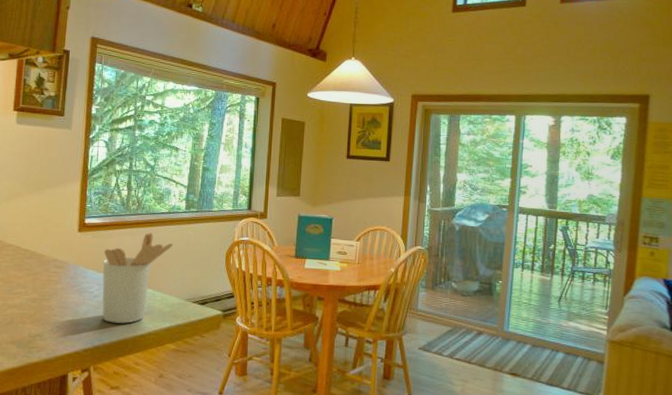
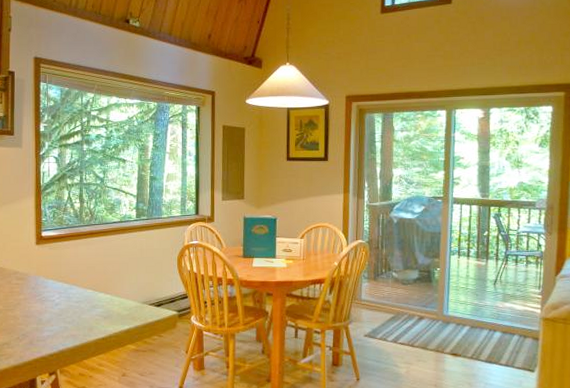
utensil holder: present [101,233,173,324] -> none [61,242,127,328]

